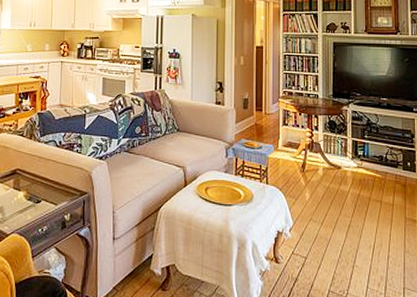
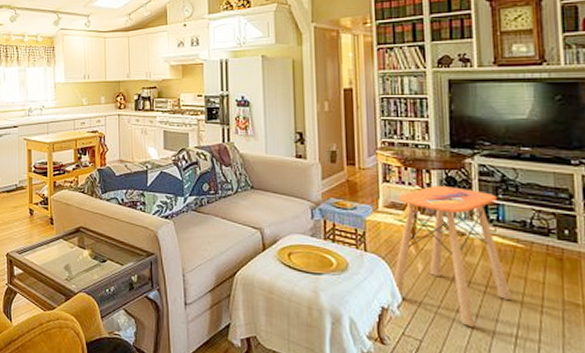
side table: none [287,127,371,243] -> present [393,185,511,327]

